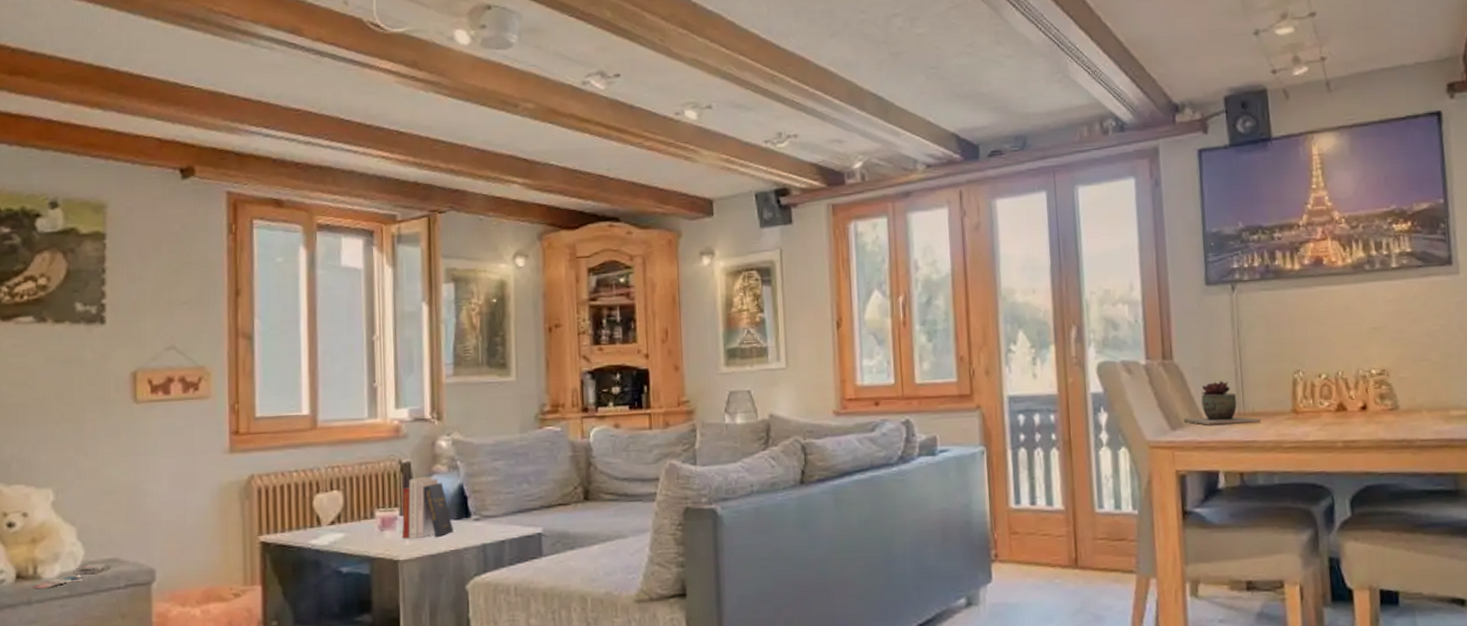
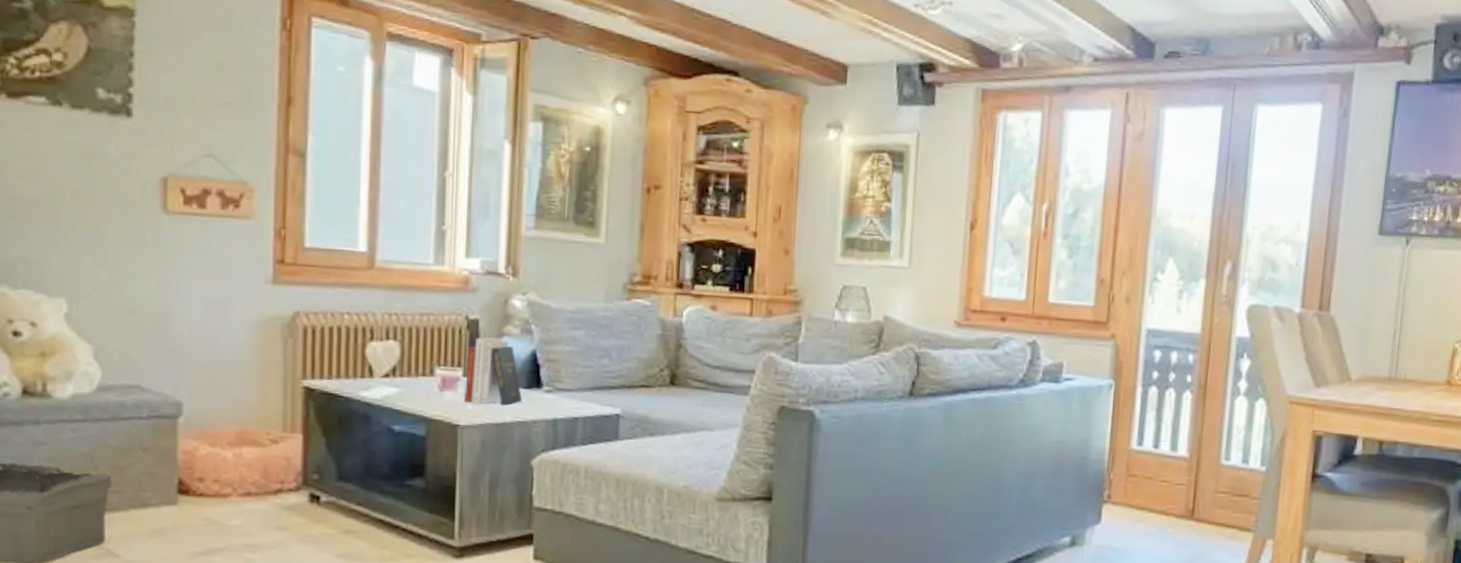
magazine: present [31,563,112,589] -> none [39,388,133,409]
succulent plant: present [1183,381,1261,425] -> none [1330,341,1412,390]

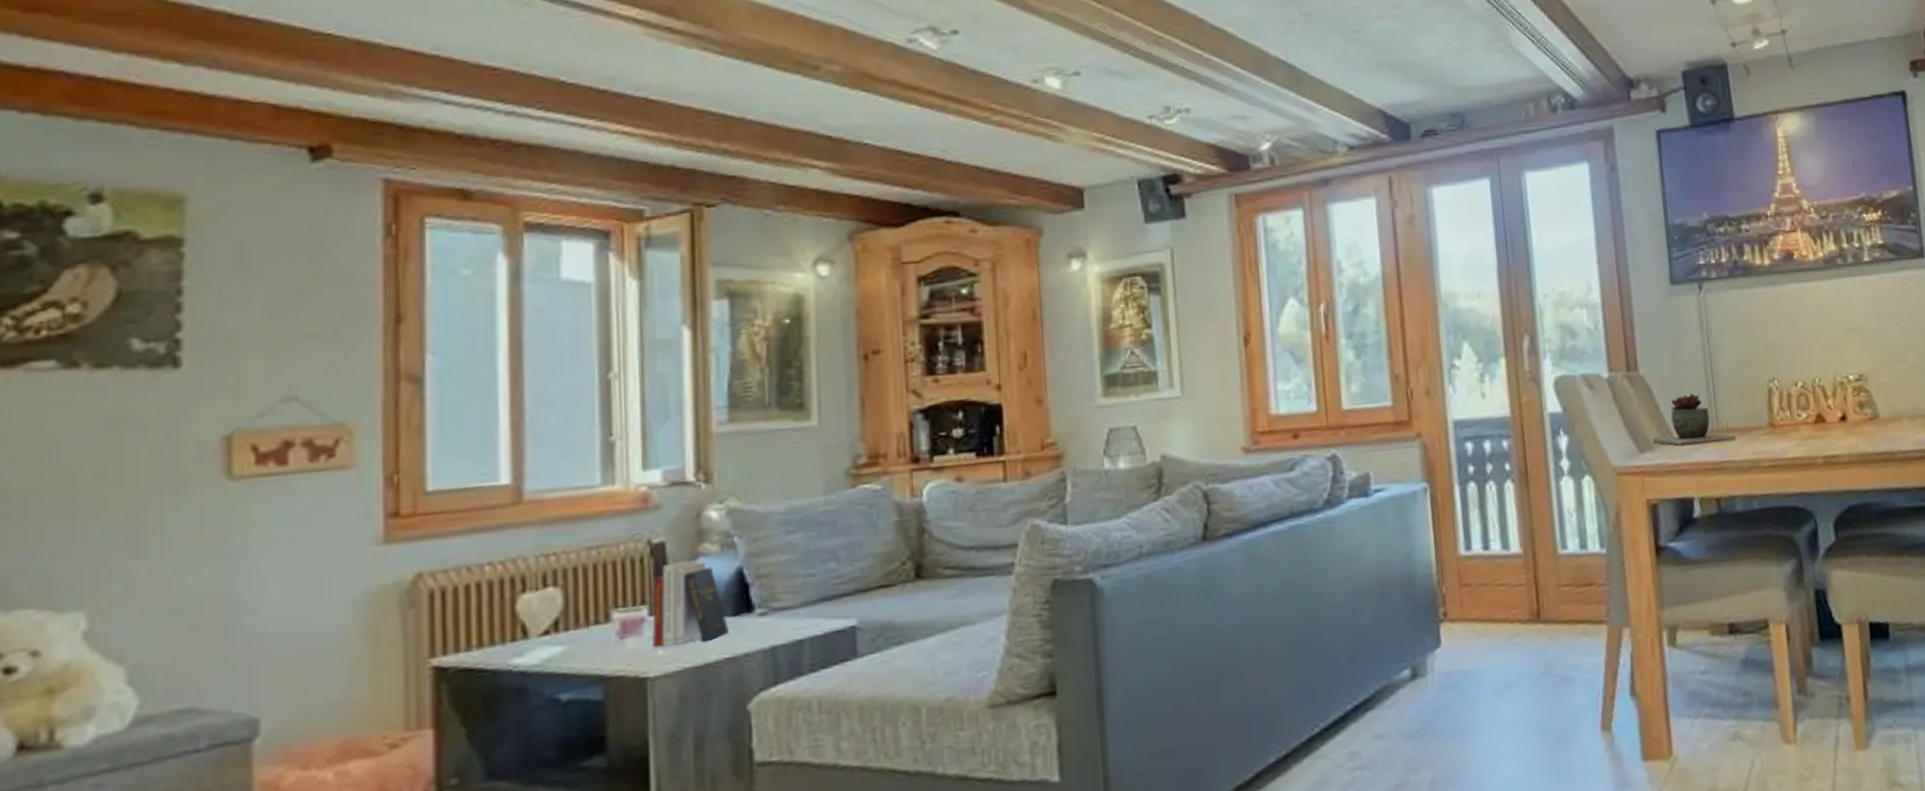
succulent plant: none [1330,341,1412,390] -> present [1652,393,1737,446]

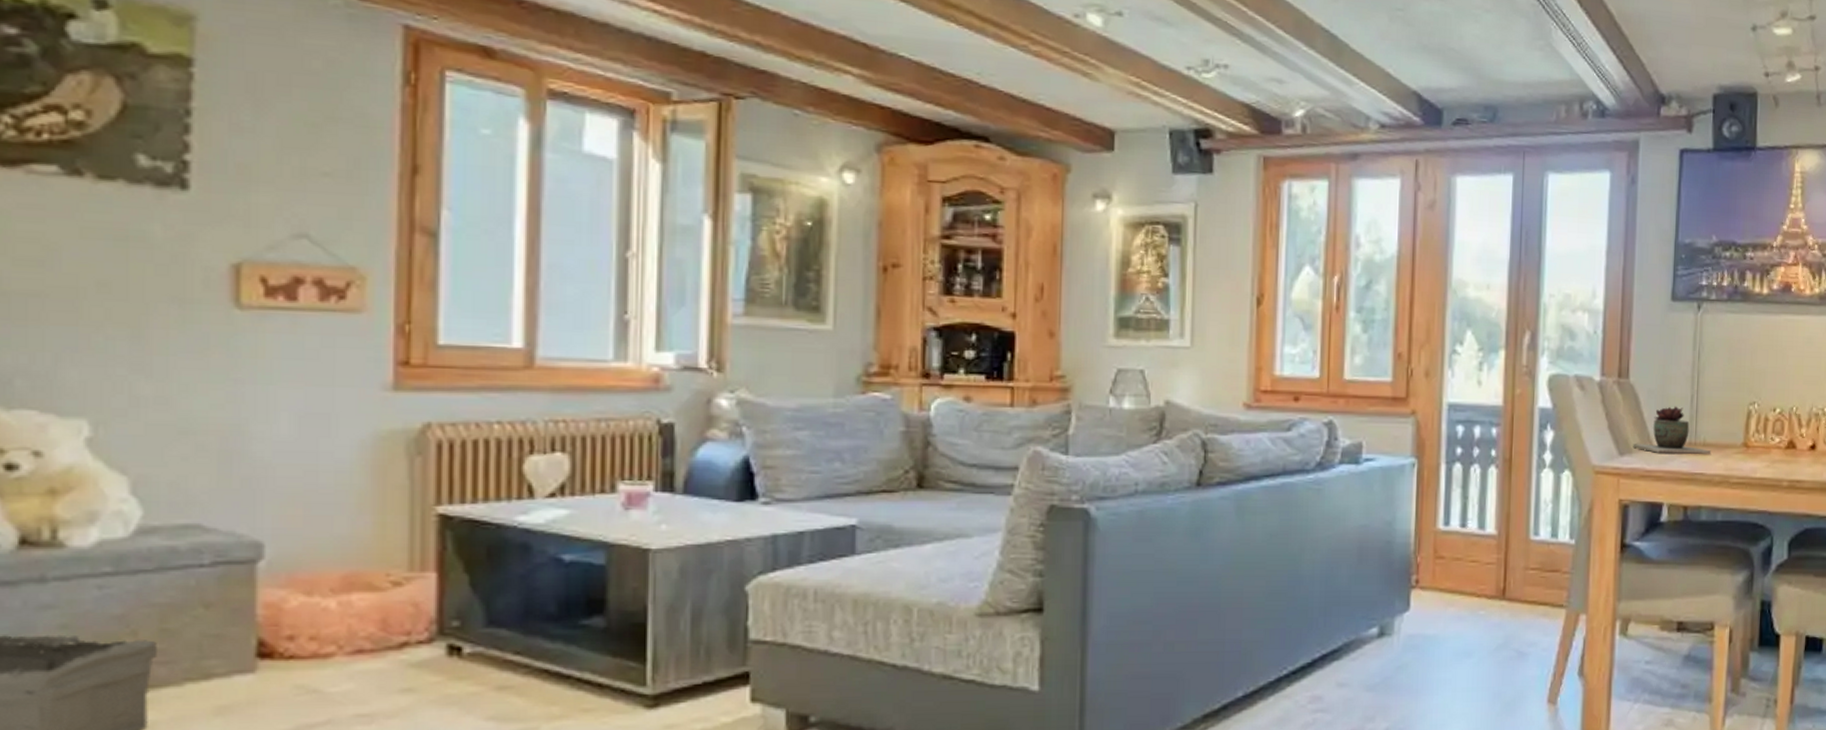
books: present [651,558,729,647] -> none [655,442,732,523]

